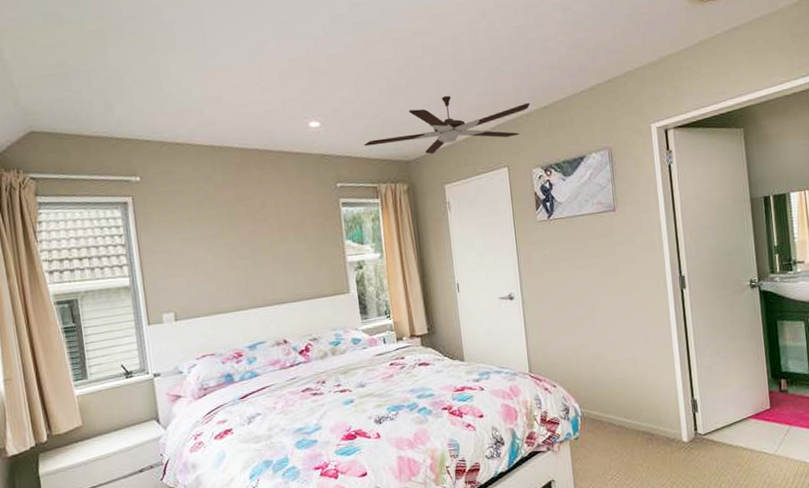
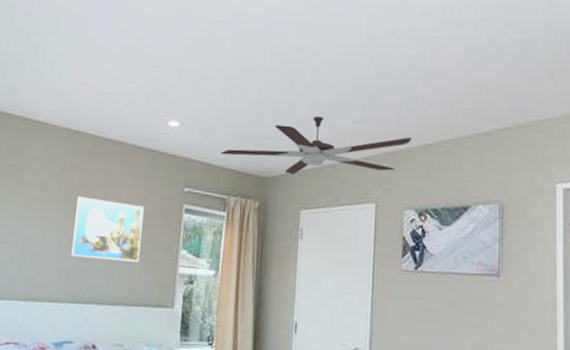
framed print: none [237,207,310,266] -> present [71,196,144,263]

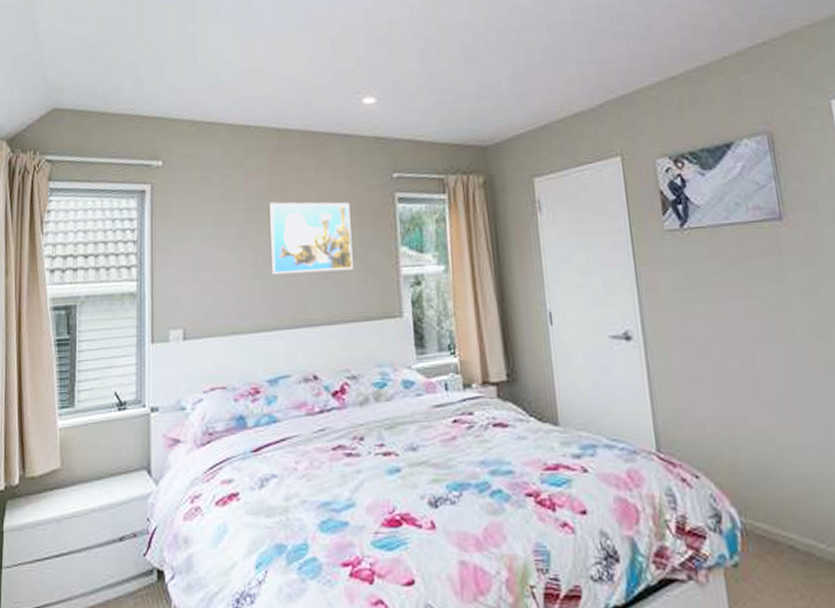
ceiling fan: present [221,115,413,174] -> none [429,64,652,138]

